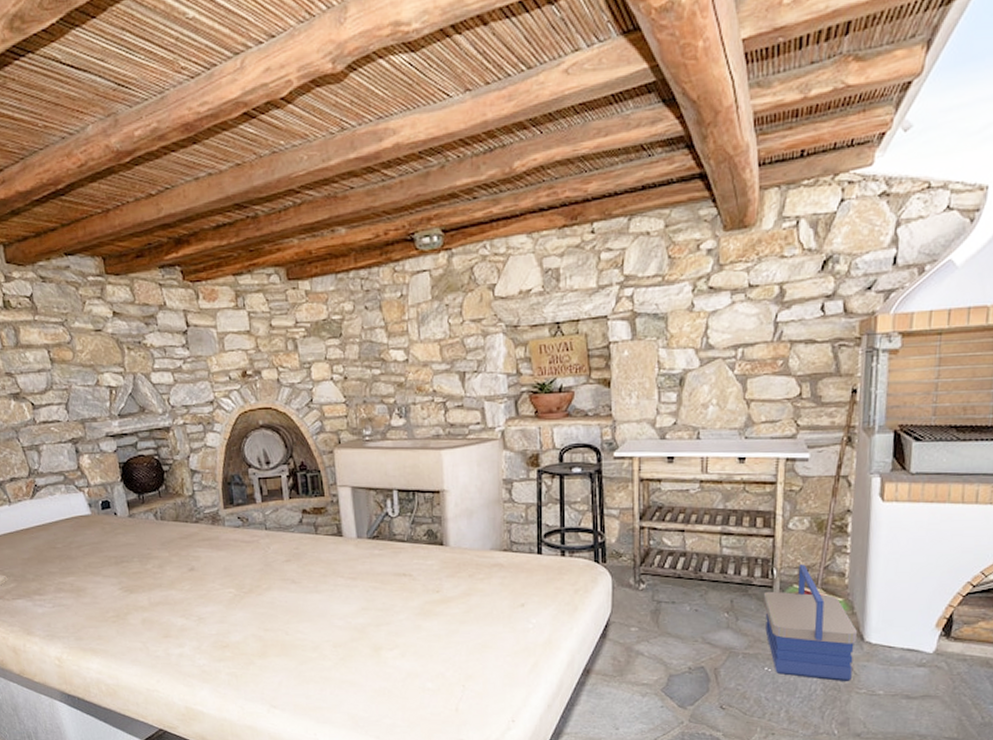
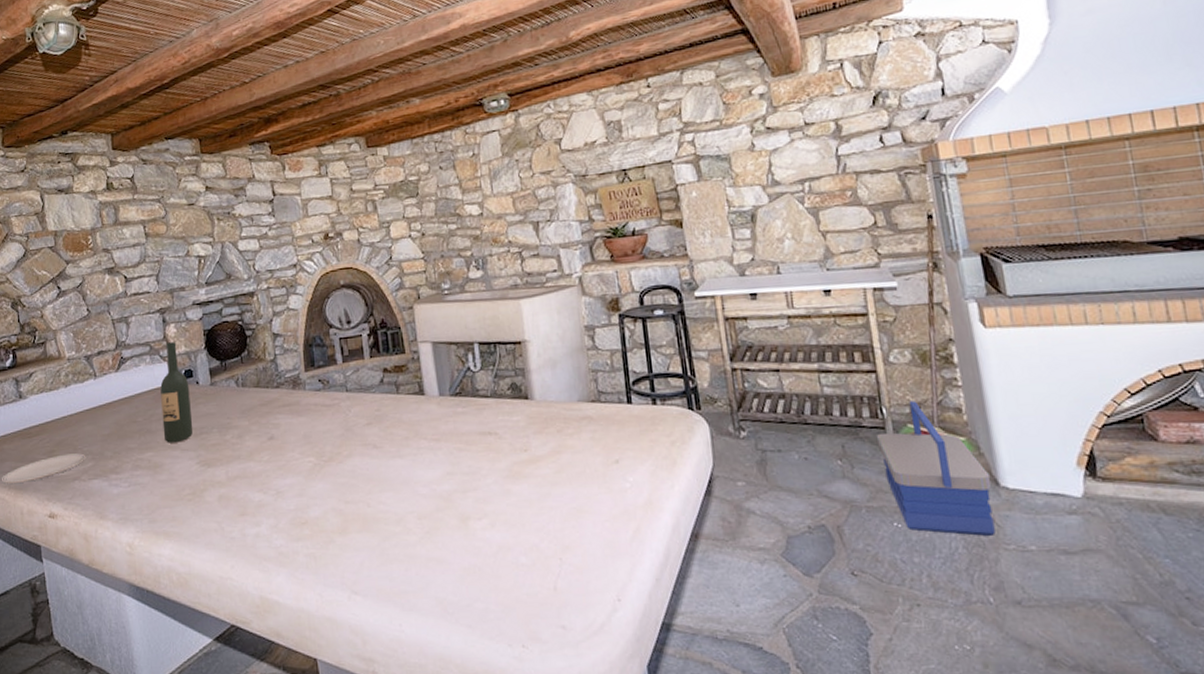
wine bottle: none [77,473,114,570] -> present [160,342,194,443]

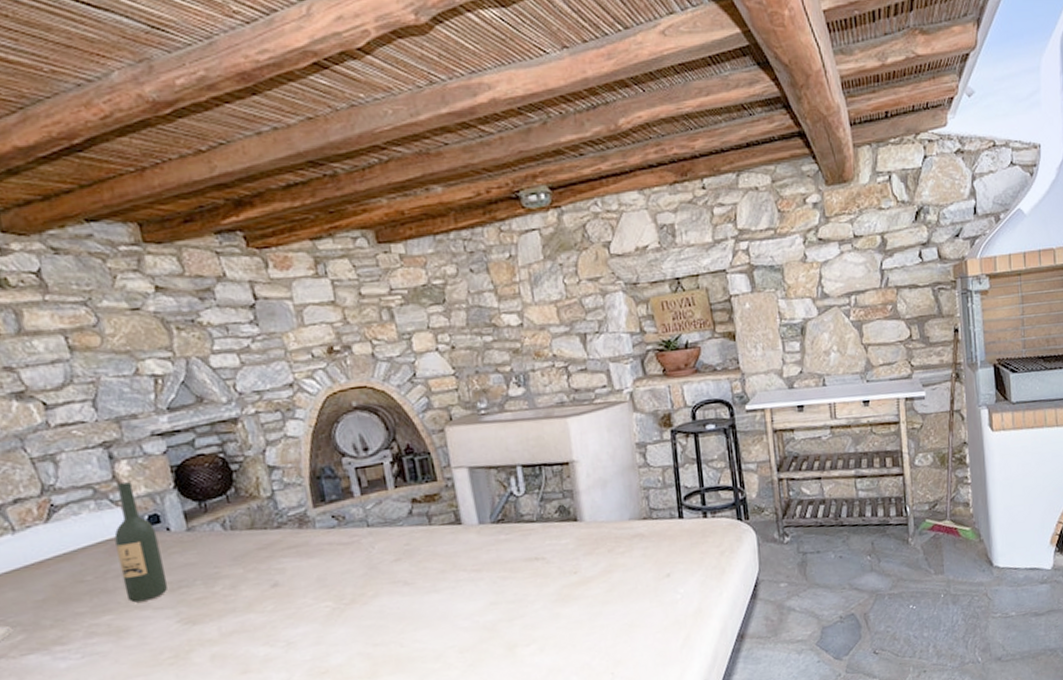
cooler: present [876,401,995,537] -> none [900,499,987,611]

